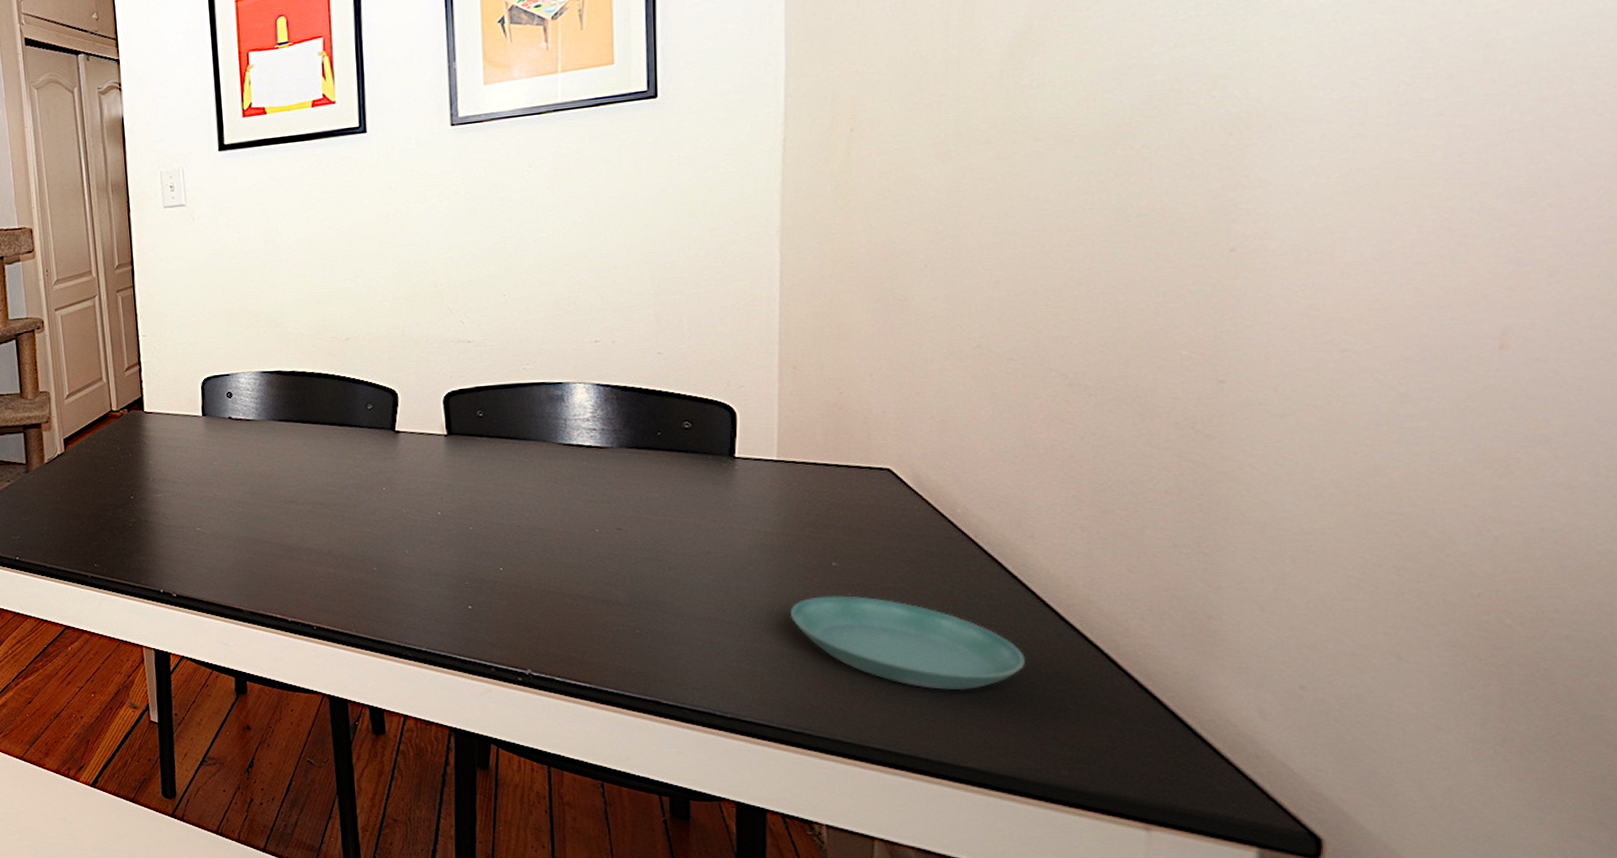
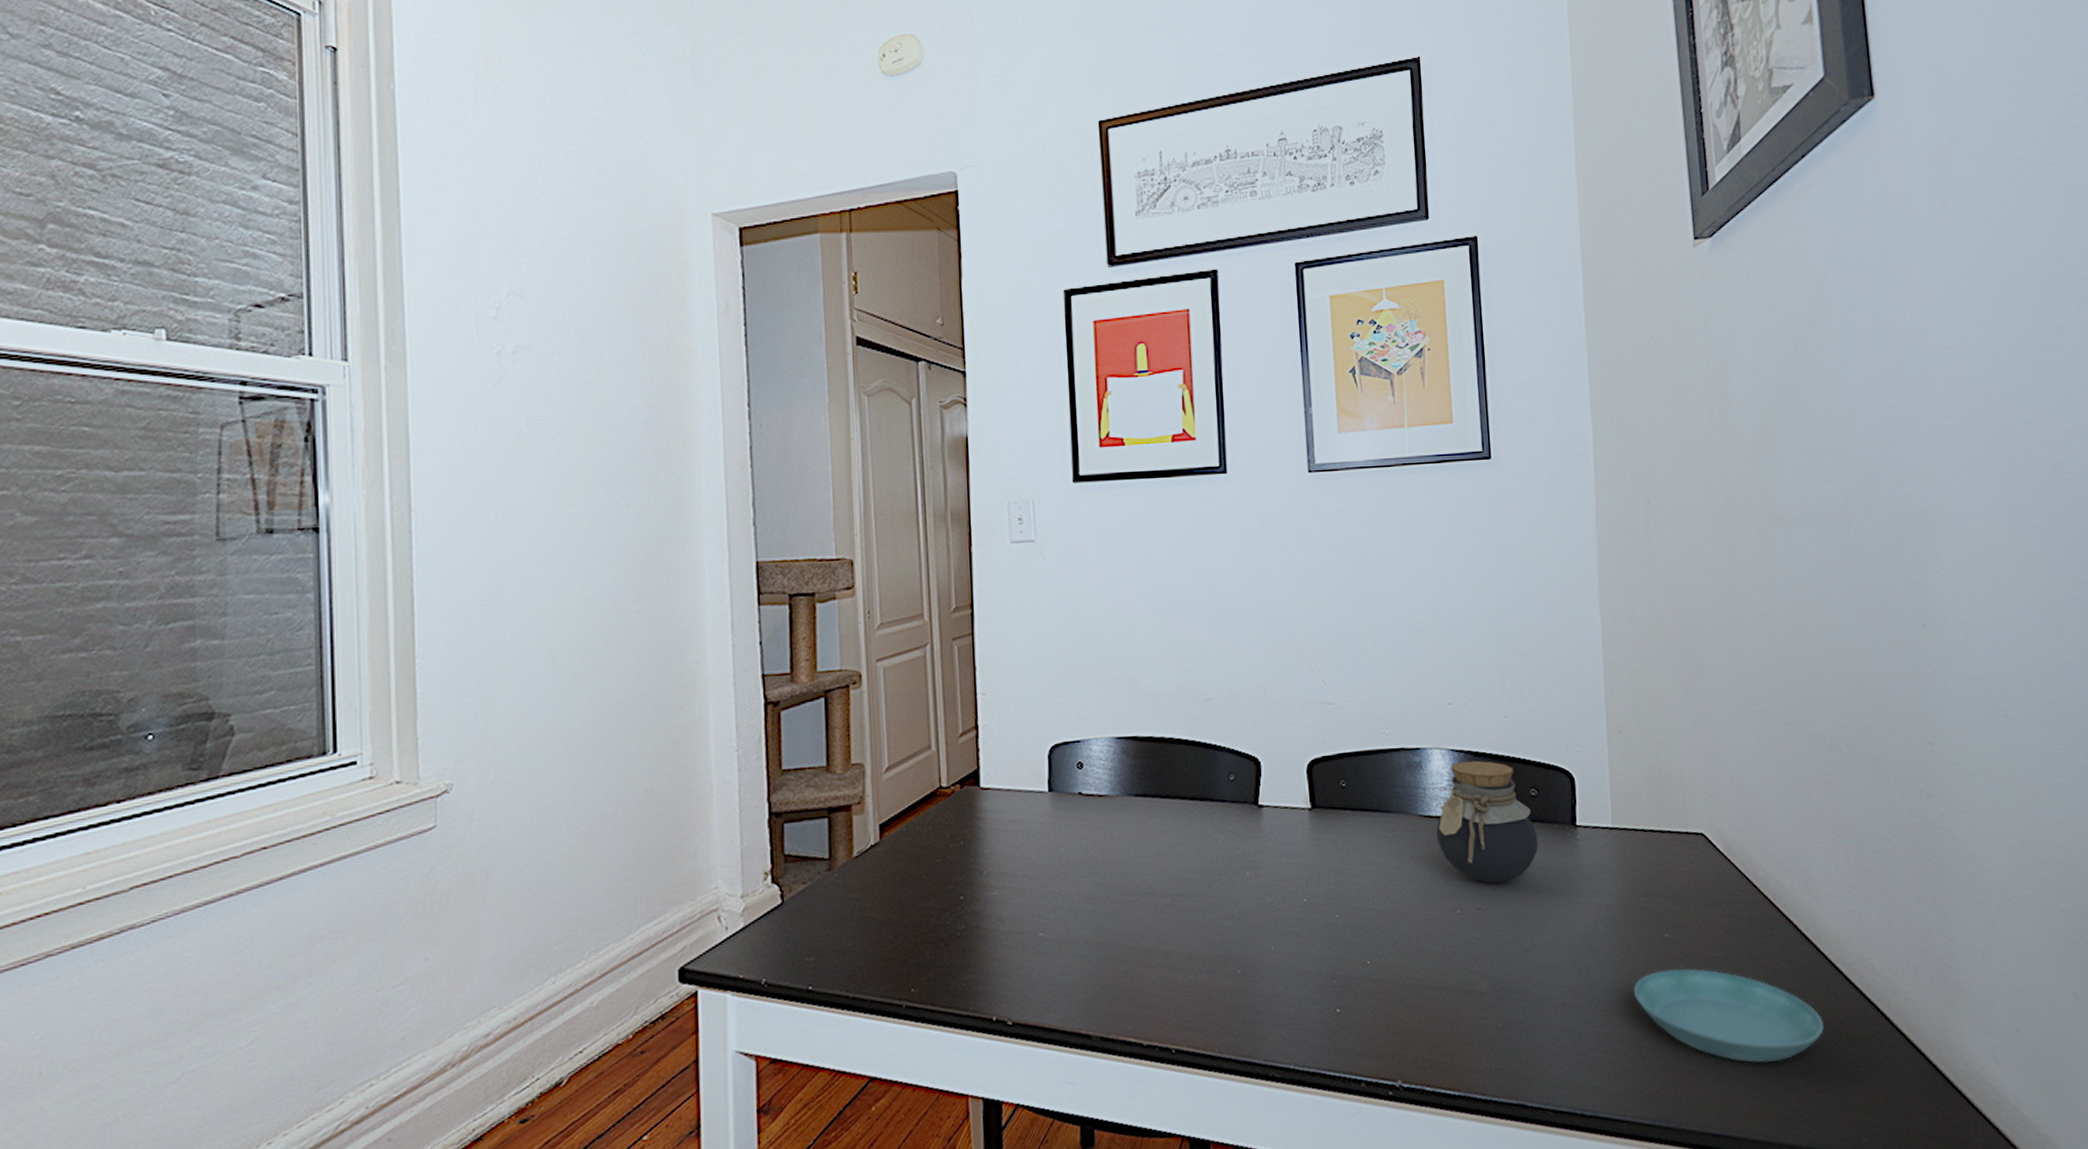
jar: none [577,394,690,507] -> present [1436,760,1539,884]

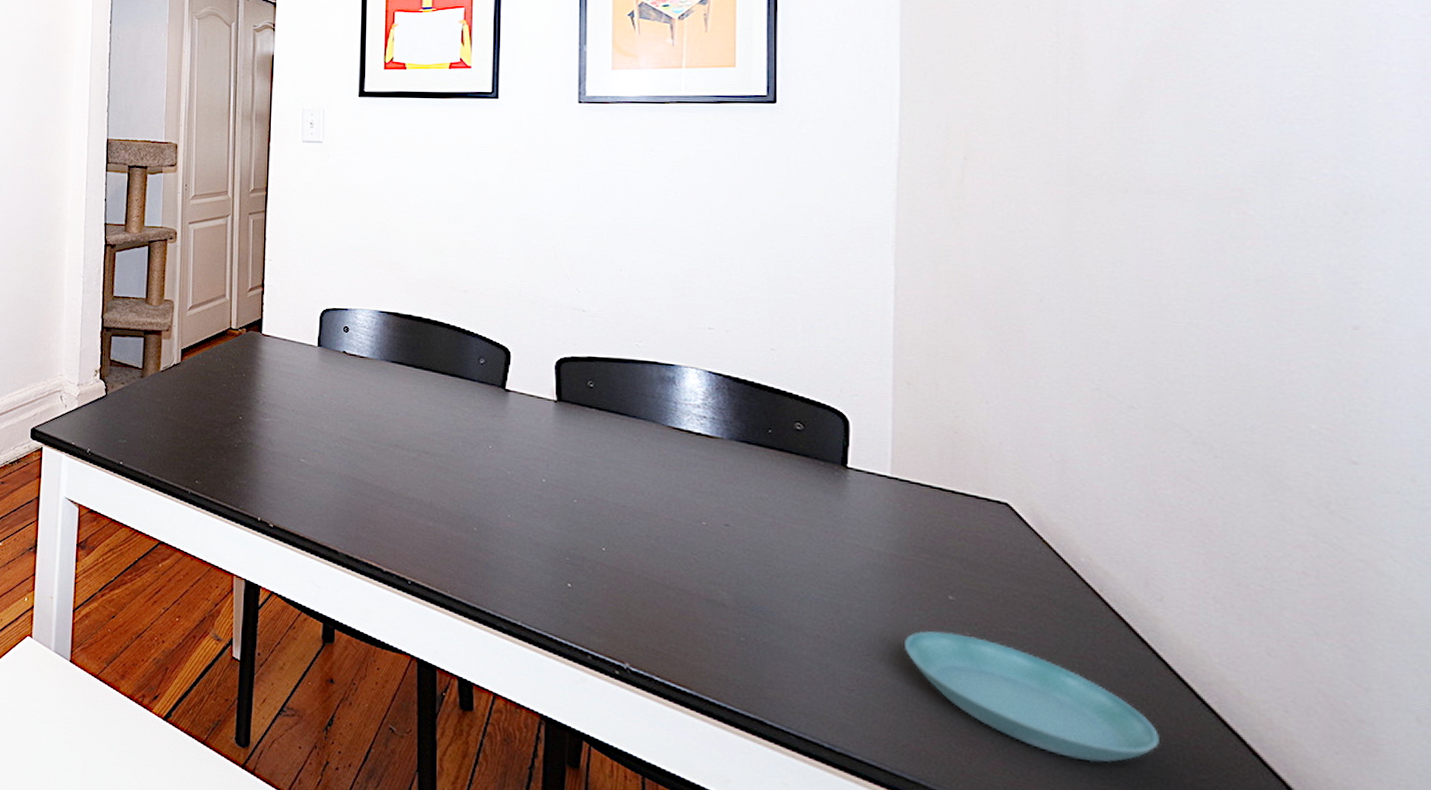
jar: present [1436,760,1539,884] -> none [686,384,801,506]

